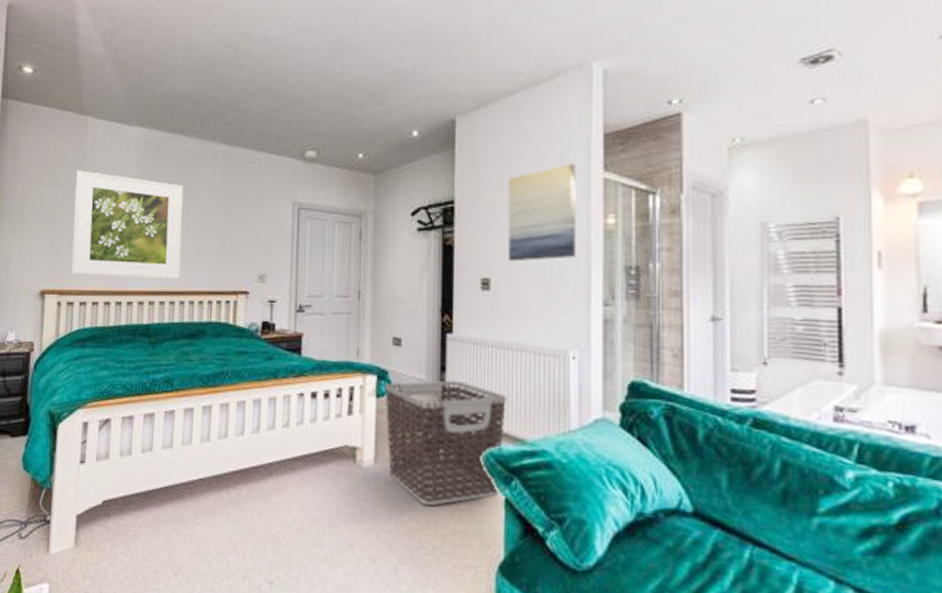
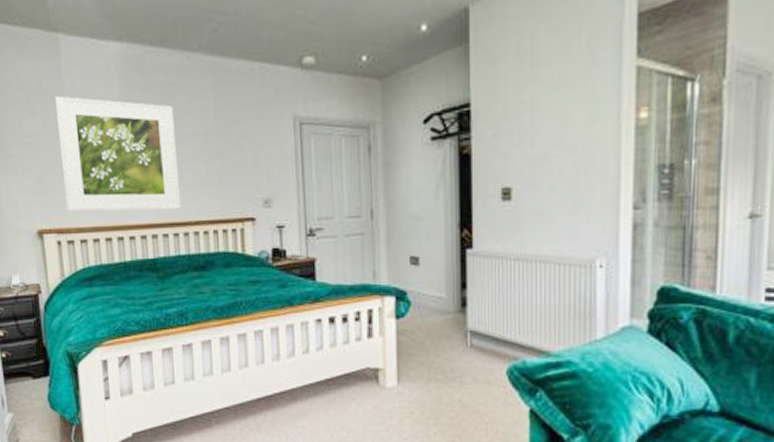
clothes hamper: present [385,380,507,506] -> none [404,297,530,421]
wall art: present [507,163,576,262] -> none [530,51,606,168]

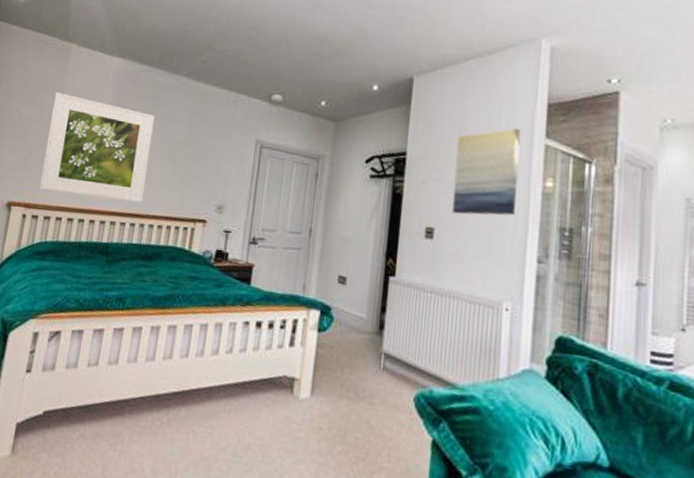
wall art: none [530,51,606,168] -> present [451,128,521,216]

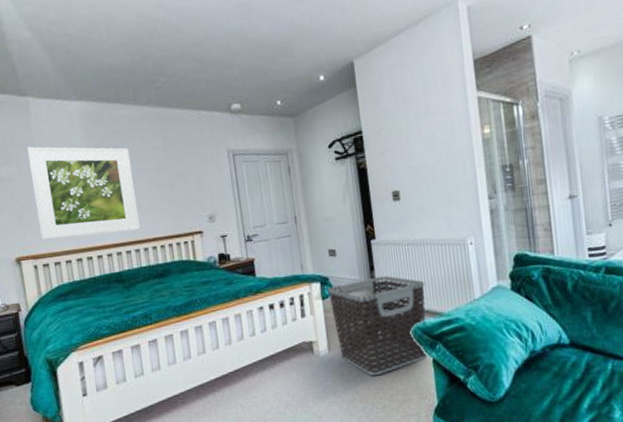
clothes hamper: none [324,319,441,442] -> present [327,275,427,376]
wall art: present [451,128,521,216] -> none [403,87,463,175]

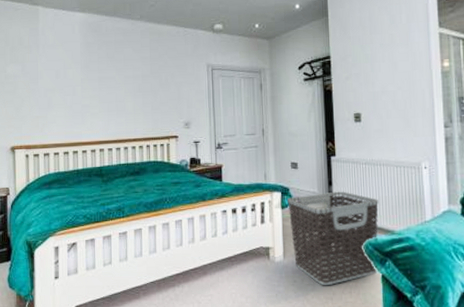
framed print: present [27,146,141,240] -> none [33,49,123,132]

